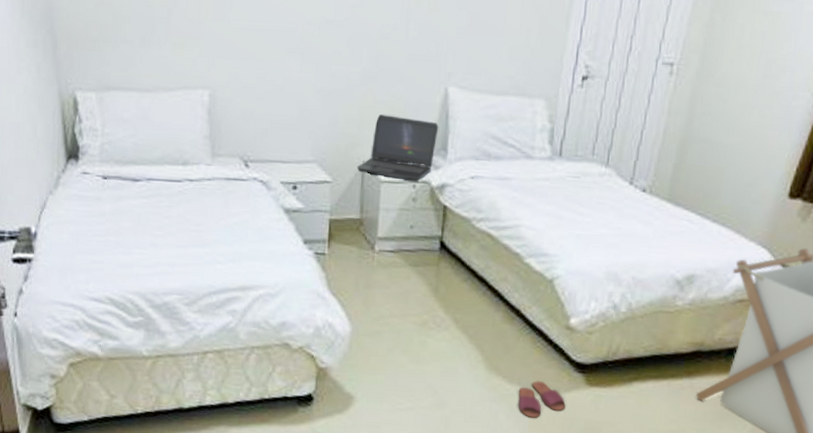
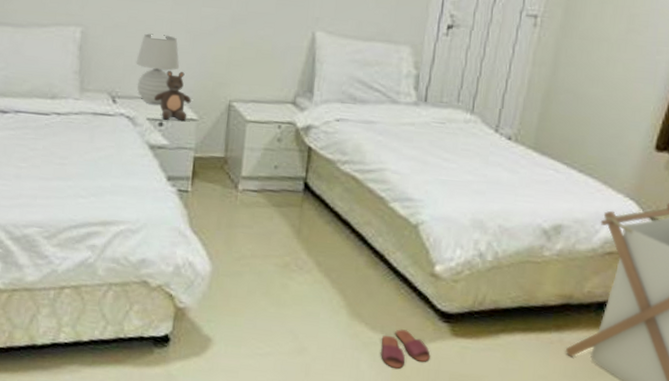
table lamp: none [266,94,311,168] -> present [136,33,179,105]
teddy bear: none [286,132,324,183] -> present [154,71,191,121]
laptop computer: present [356,115,439,181] -> none [223,56,306,122]

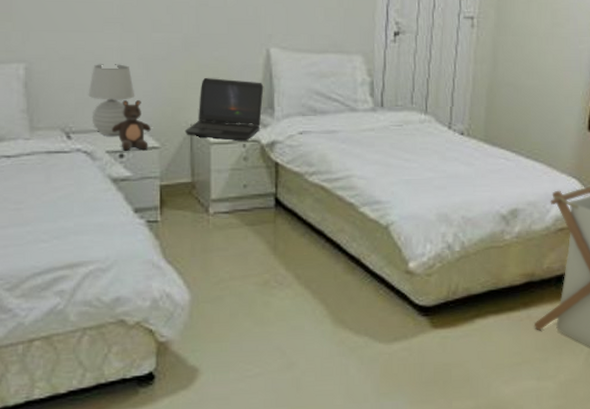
laptop computer: none [223,56,306,122] -> present [184,78,264,141]
slippers: present [380,329,430,369] -> none [366,329,414,368]

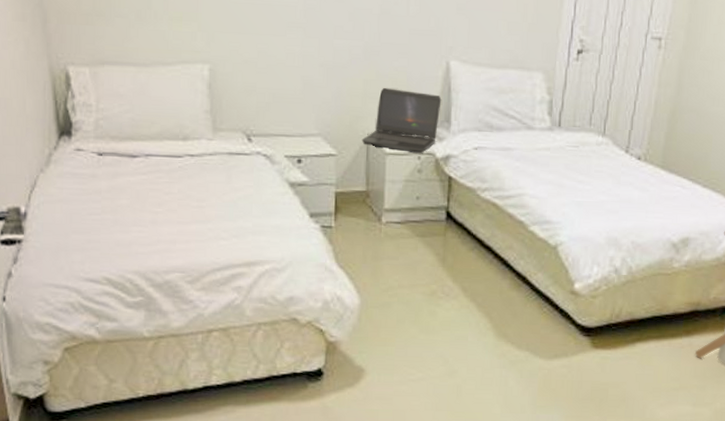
table lamp: present [88,64,134,137] -> none [269,68,314,142]
teddy bear: present [111,100,151,151] -> none [290,106,329,156]

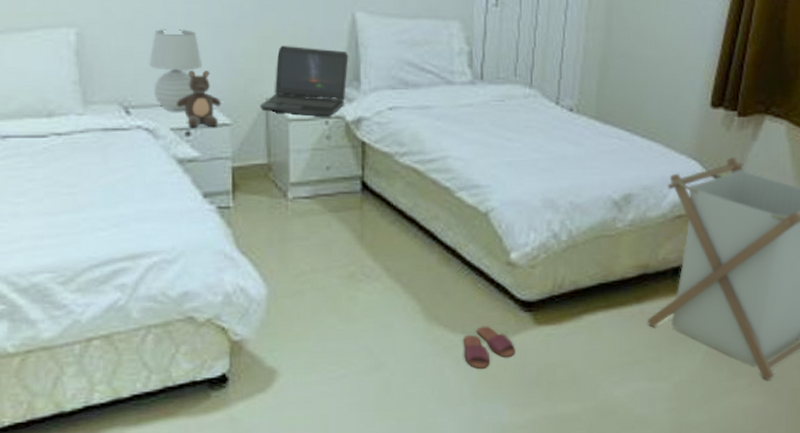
table lamp: none [269,68,314,142] -> present [149,29,202,112]
teddy bear: none [290,106,329,156] -> present [176,71,221,128]
slippers: none [526,346,573,382] -> present [463,326,515,369]

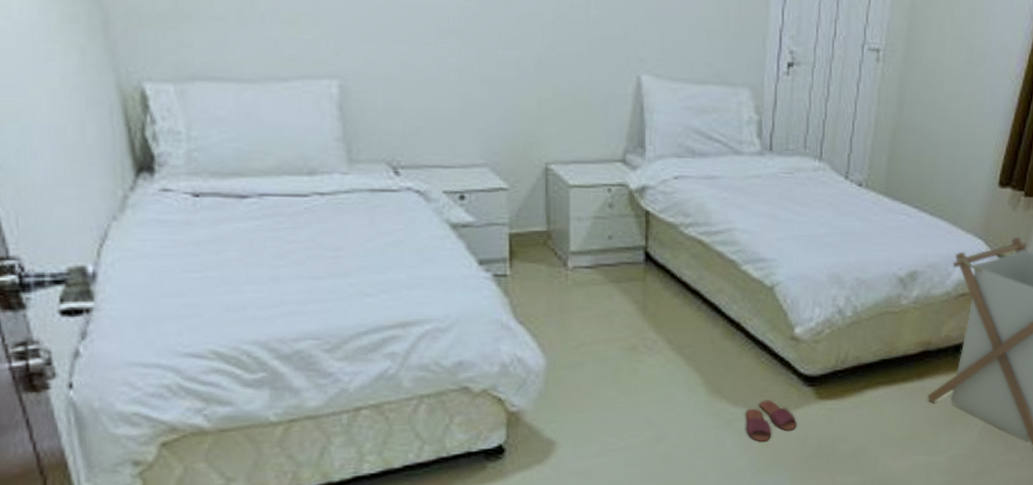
table lamp: present [149,29,202,112] -> none [419,85,476,174]
teddy bear: present [176,71,221,128] -> none [449,131,498,192]
laptop computer: present [259,46,349,117] -> none [538,108,633,184]

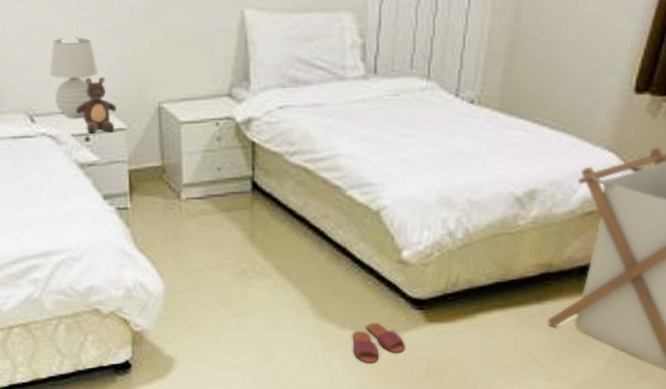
table lamp: none [419,85,476,174] -> present [49,37,97,119]
teddy bear: none [449,131,498,192] -> present [75,77,117,134]

